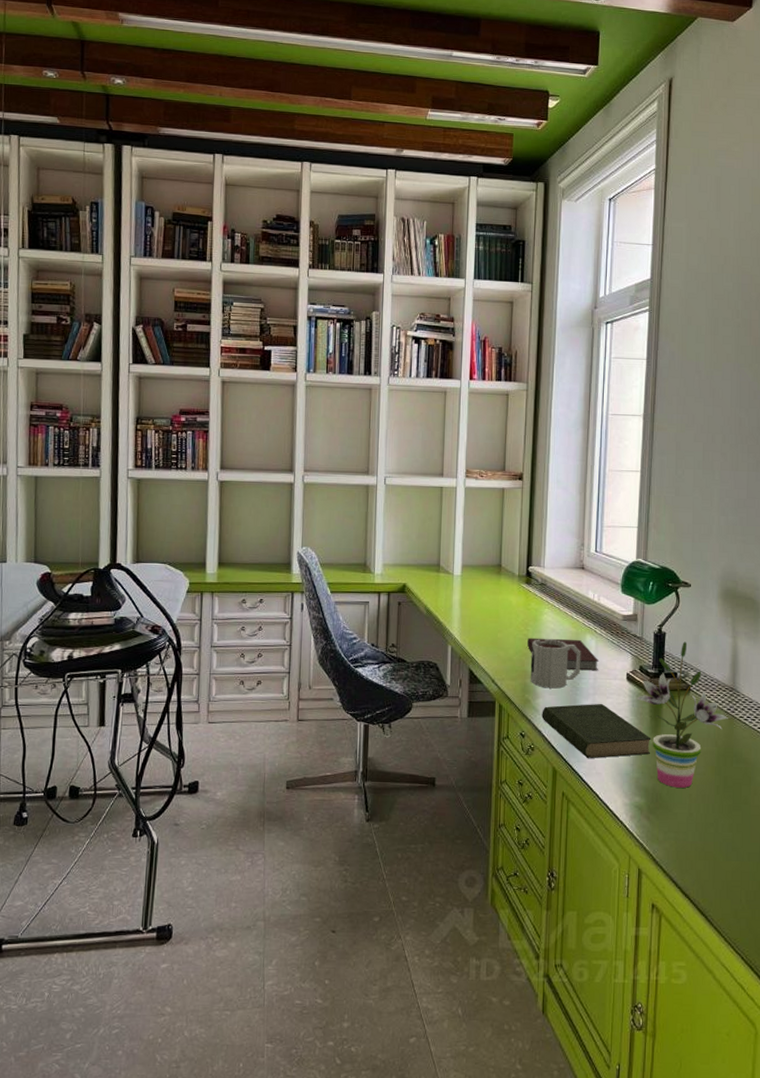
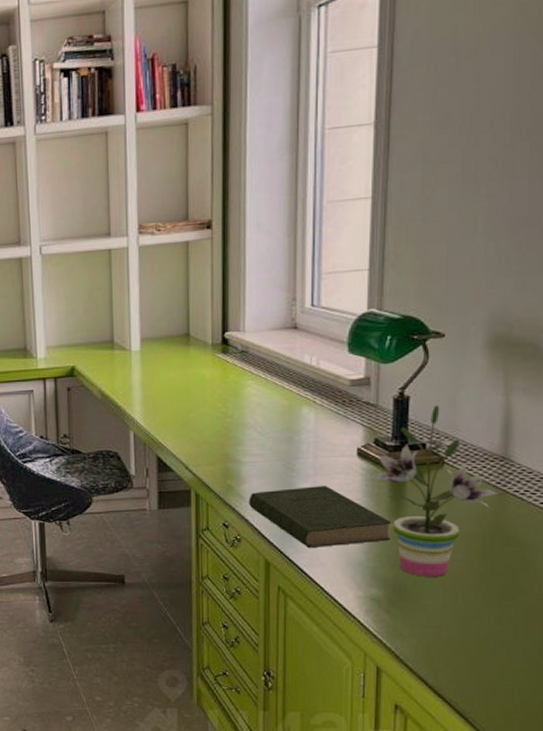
notebook: present [526,637,599,670] -> none [226,413,321,448]
mug: present [530,639,581,689] -> none [232,415,297,472]

